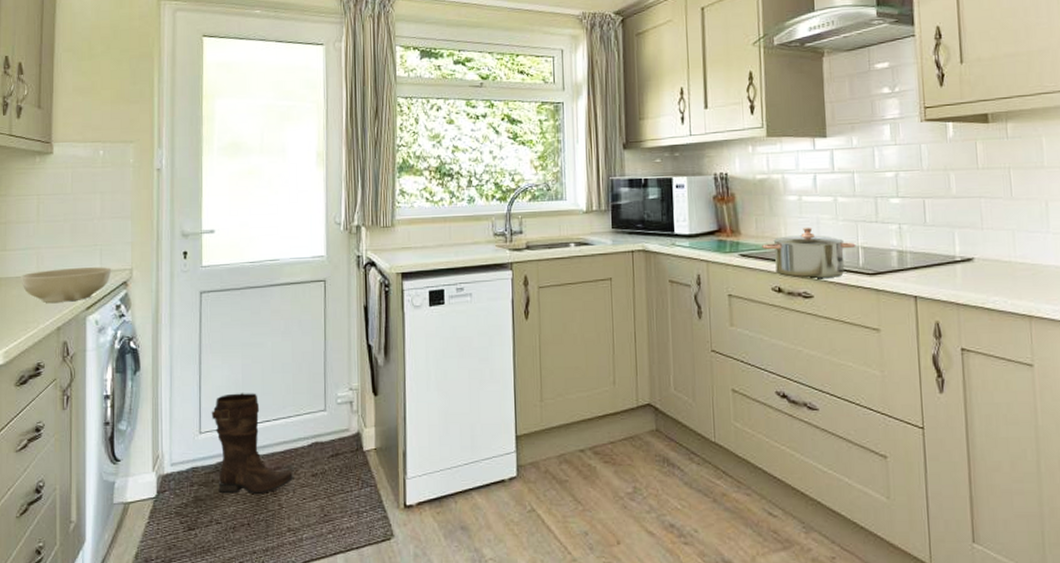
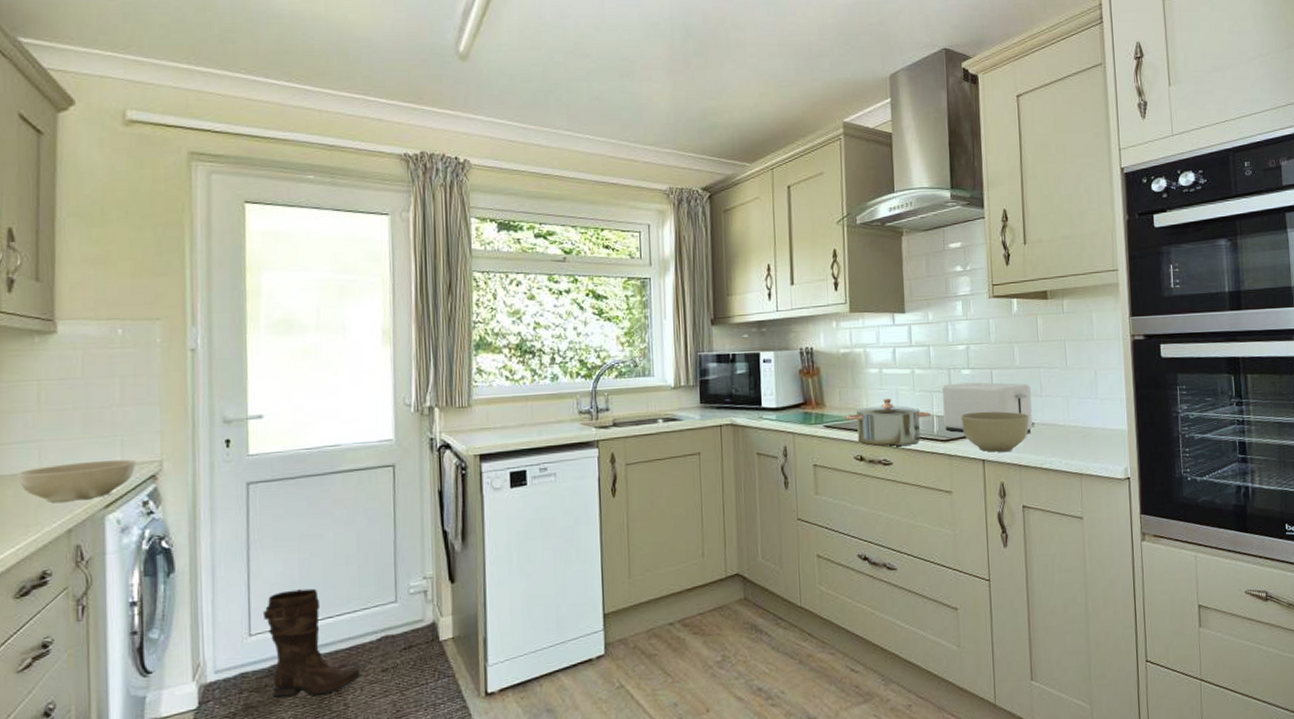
toaster: none [867,212,972,270] -> present [941,382,1033,434]
bowl: none [889,243,969,288] -> present [960,411,1030,452]

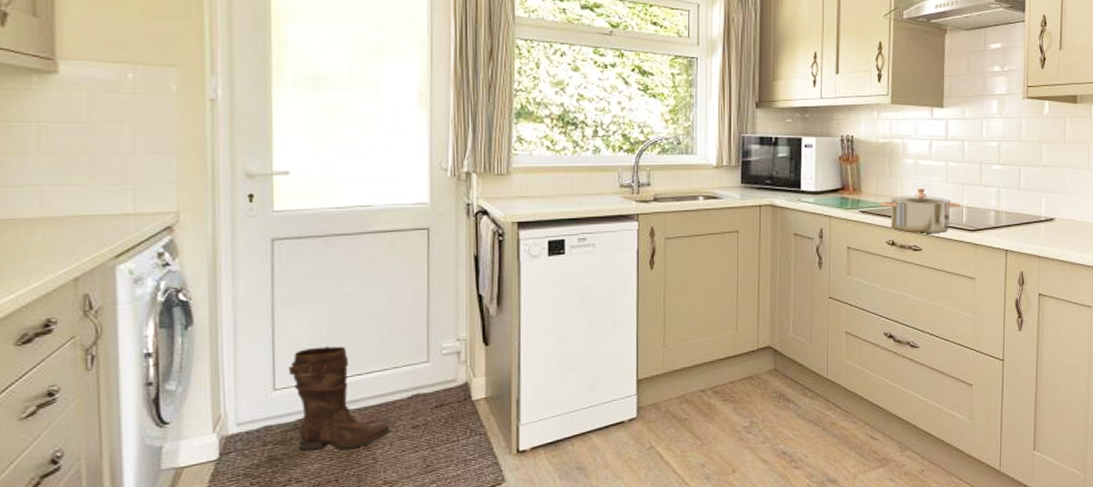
bowl: present [18,459,138,502] -> none [16,209,152,249]
toaster: present [941,382,1033,434] -> none [972,177,1054,228]
bowl: present [960,411,1030,452] -> none [988,205,1052,243]

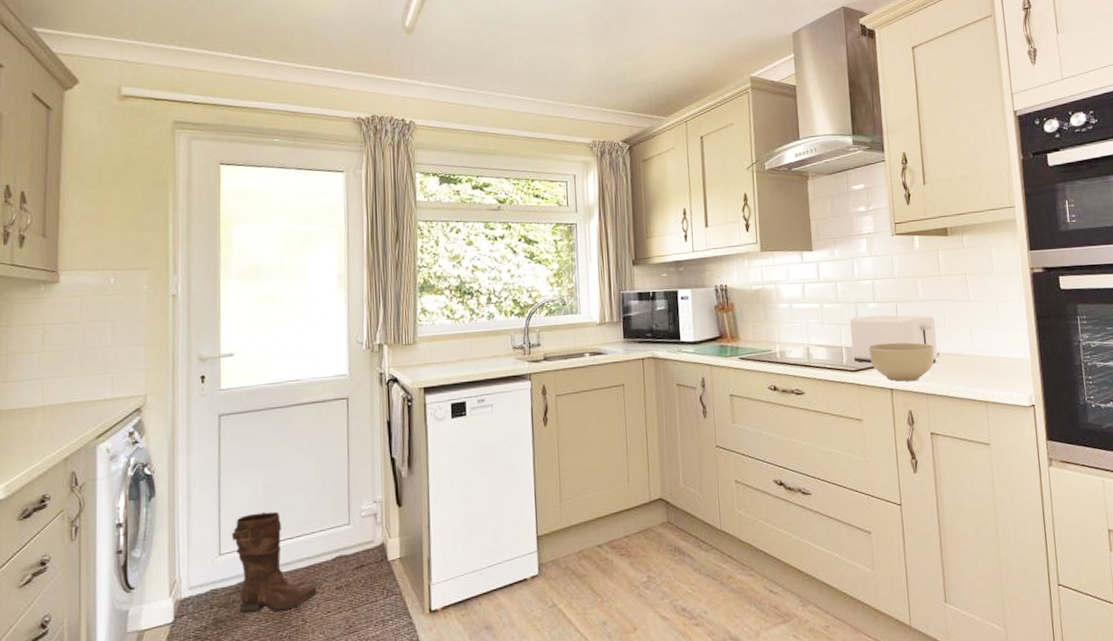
cooking pot: present [880,187,961,234] -> none [759,331,840,377]
toaster: none [972,177,1054,228] -> present [849,315,938,364]
bowl: none [988,205,1052,243] -> present [868,342,935,382]

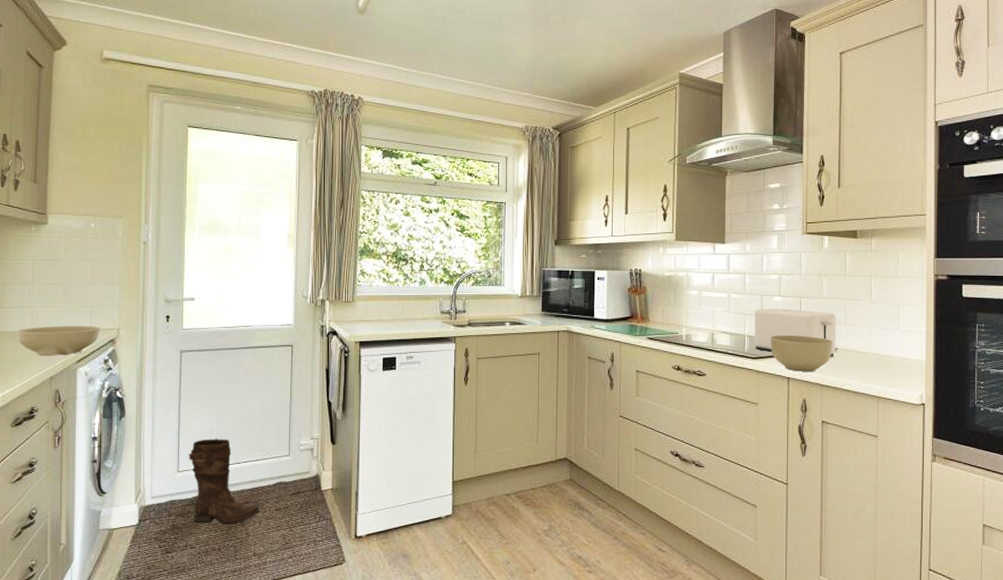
bowl: none [24,394,126,433] -> present [17,326,102,355]

